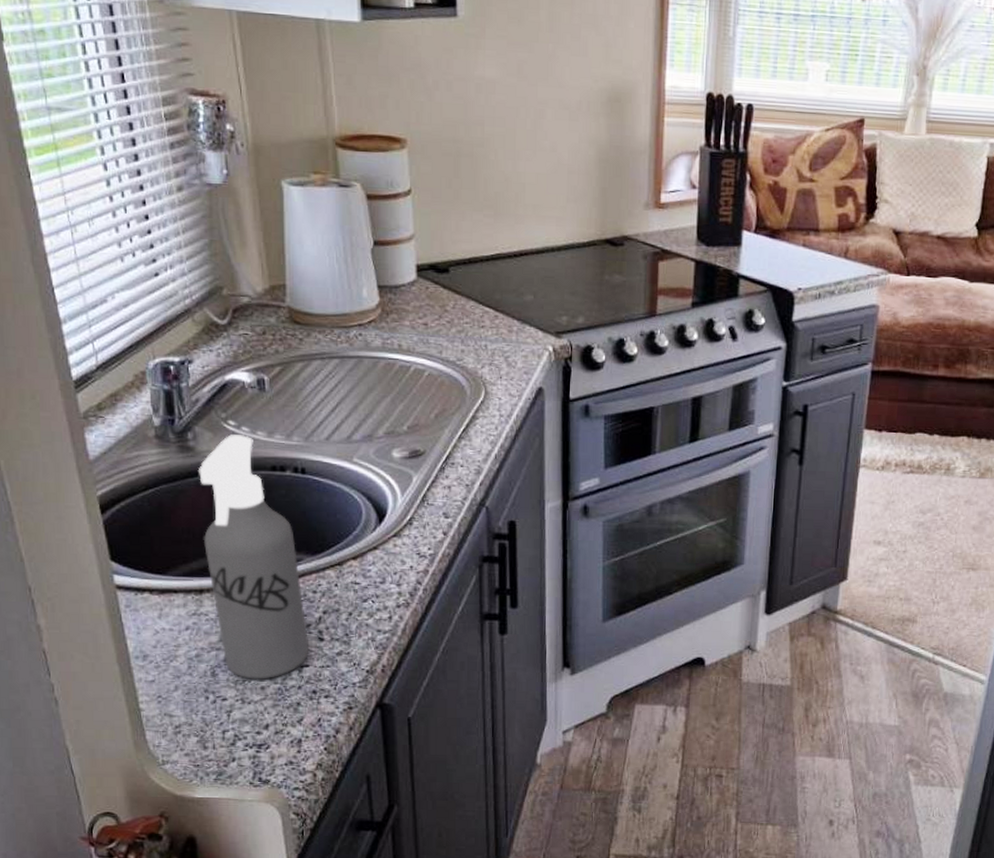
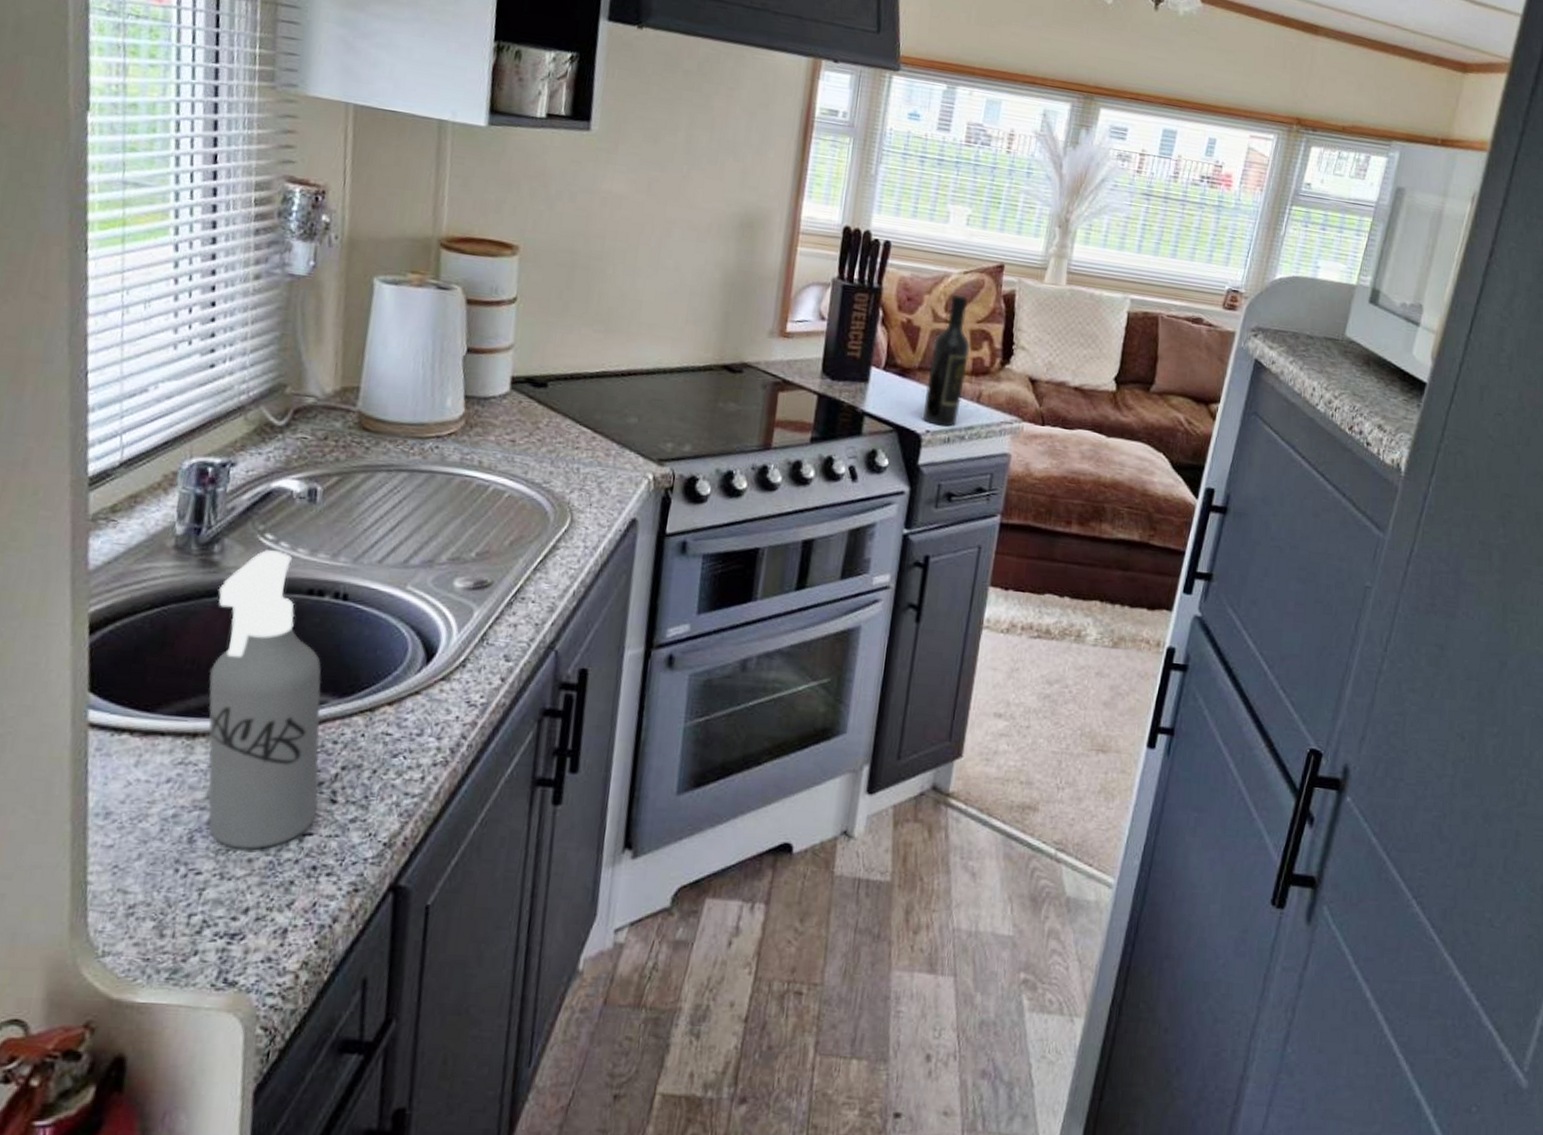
wine bottle: none [793,154,836,283] -> present [922,295,971,427]

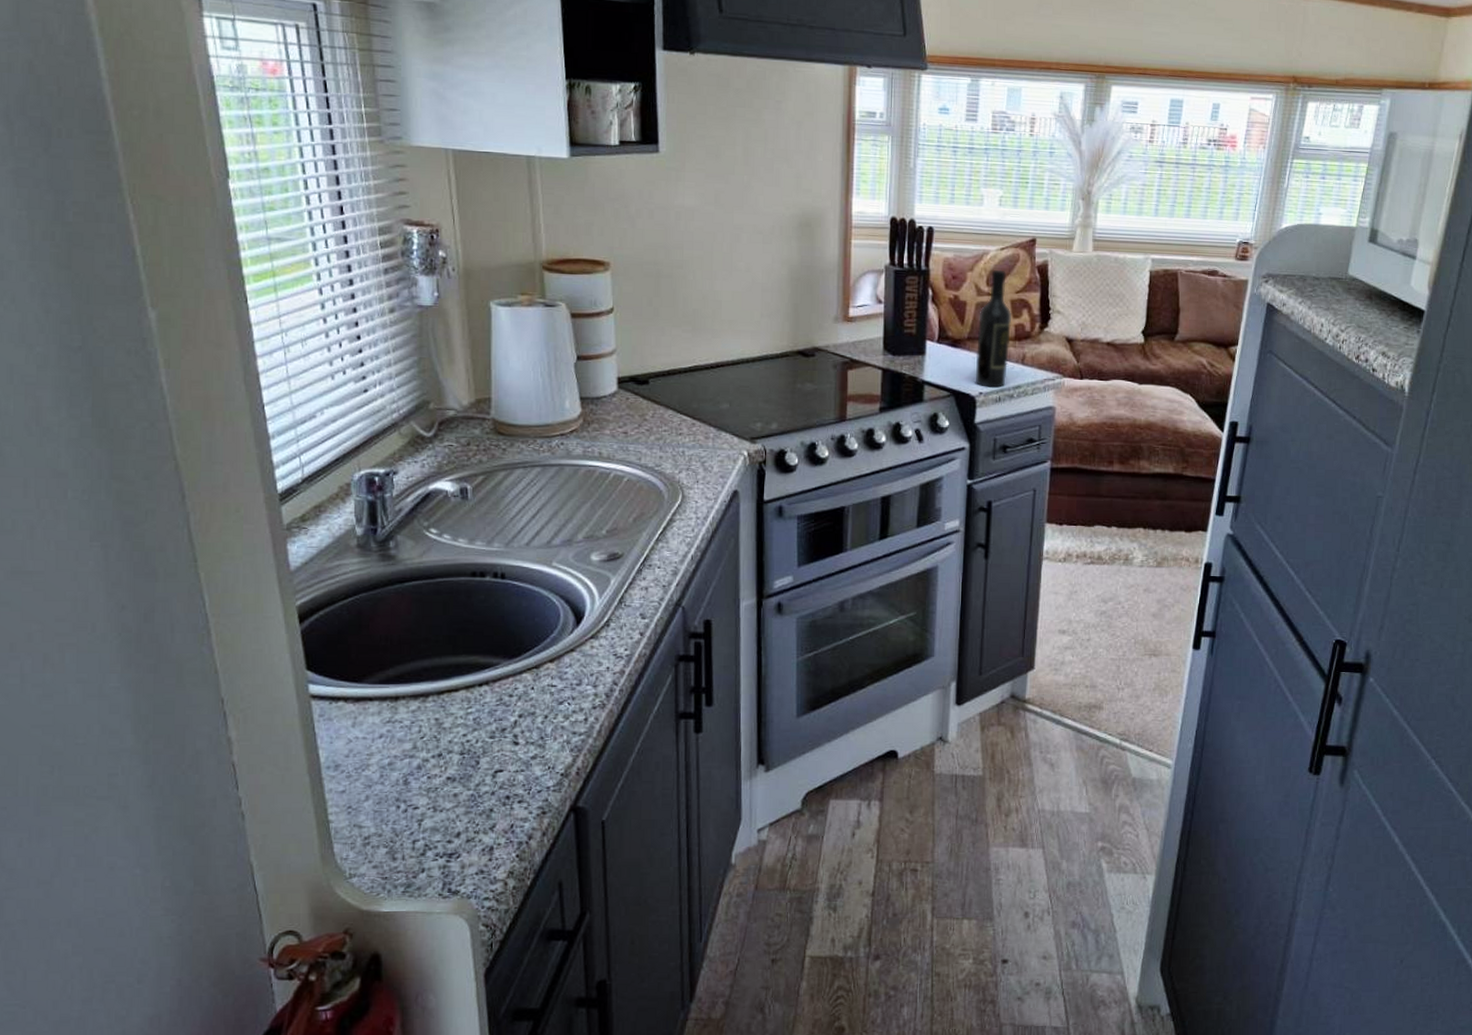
spray bottle: present [208,550,322,849] -> none [399,542,504,786]

